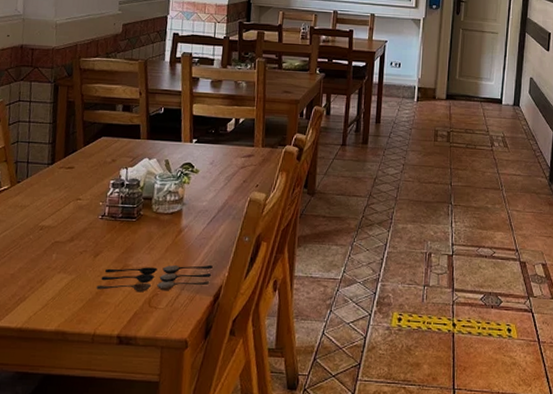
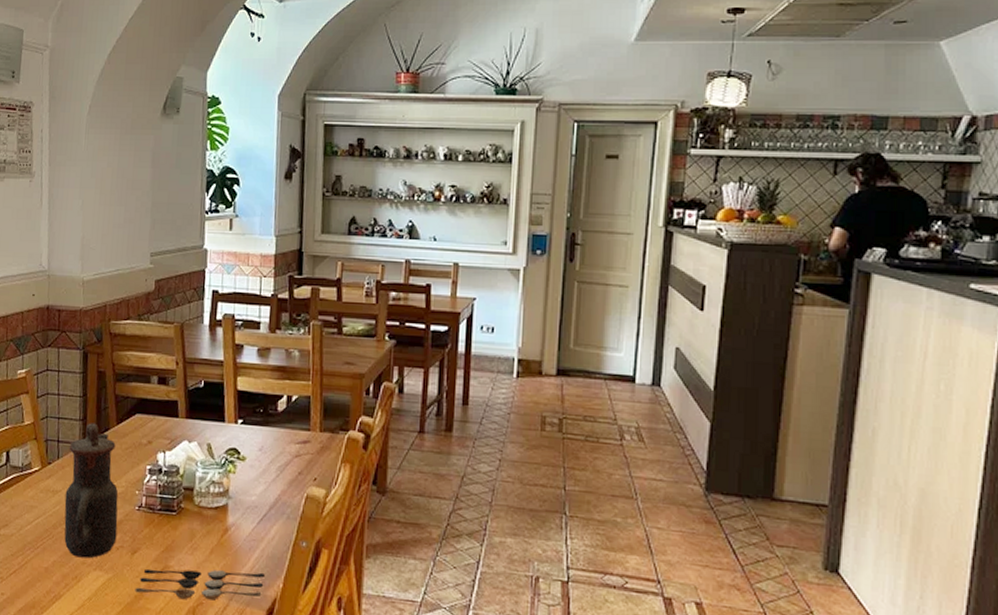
teapot: none [30,145,84,263] -> present [64,423,119,559]

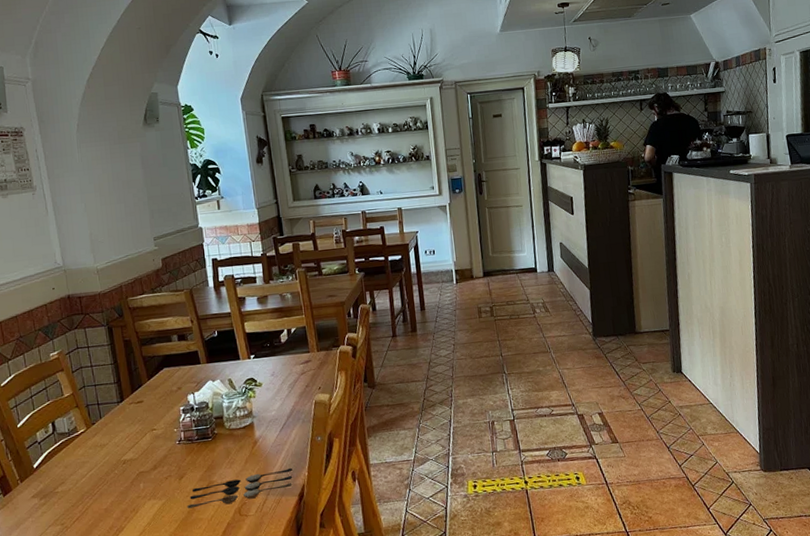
teapot: present [64,423,119,559] -> none [108,383,164,494]

